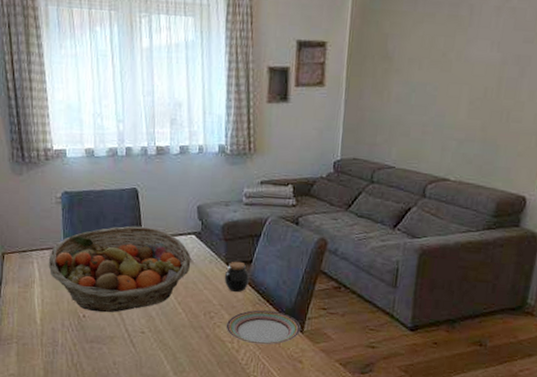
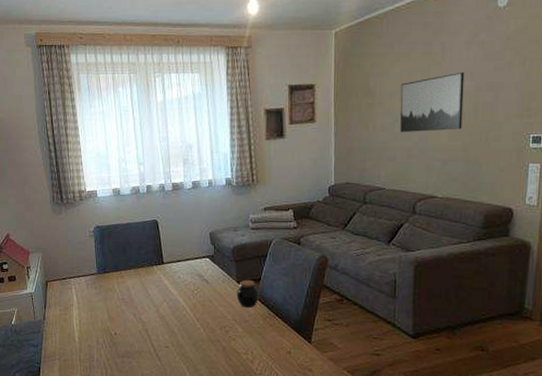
fruit basket: present [48,226,191,313] -> none [84,252,207,330]
plate: present [225,310,301,345] -> none [240,323,309,356]
wall art: none [417,40,492,107] -> present [400,71,465,133]

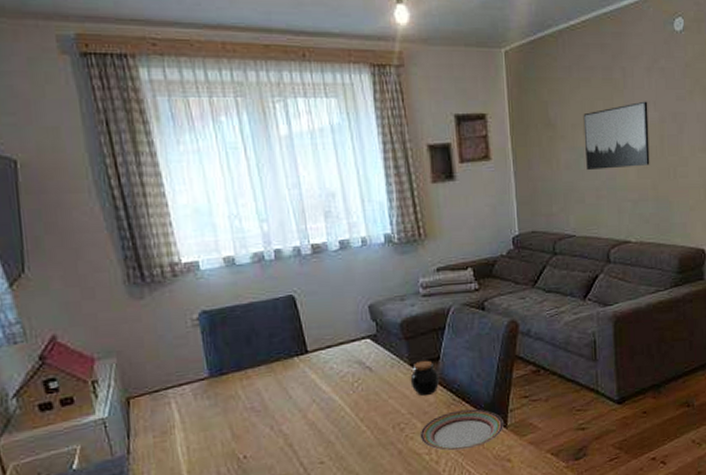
plate: none [240,323,309,356] -> present [419,409,505,451]

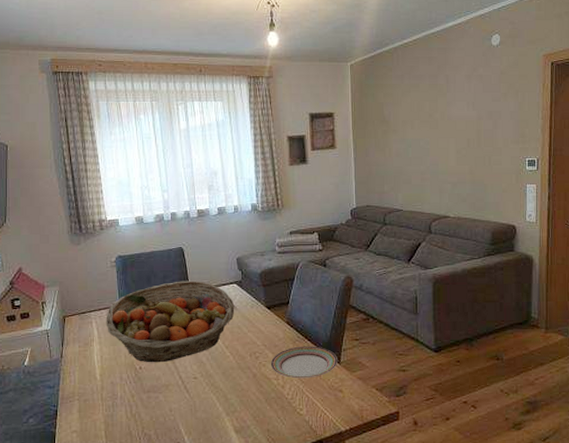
fruit basket: none [190,337,370,449] -> present [106,280,235,363]
jar: present [410,360,440,396] -> none [265,304,288,333]
wall art: present [583,101,650,171] -> none [412,102,468,158]

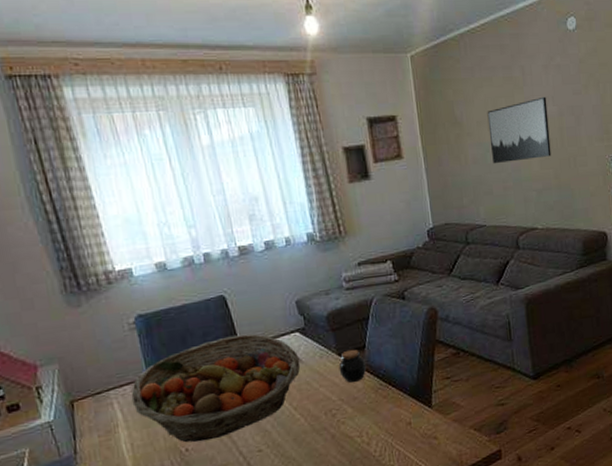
jar: none [265,304,288,333] -> present [338,349,367,383]
plate: present [270,346,338,379] -> none [350,392,430,433]
wall art: none [412,102,468,158] -> present [487,96,552,164]

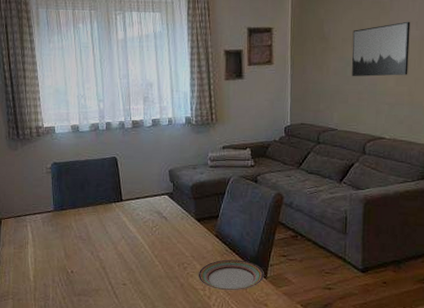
fruit basket: present [131,334,301,443] -> none [40,190,165,268]
jar: present [338,349,367,383] -> none [194,217,217,245]
plate: none [350,392,430,433] -> present [198,259,265,291]

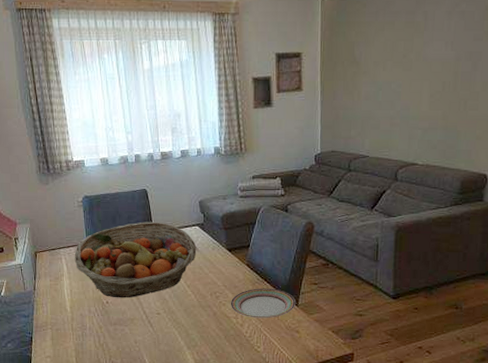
fruit basket: none [40,190,165,268] -> present [74,222,197,298]
wall art: present [352,21,411,77] -> none [384,41,446,102]

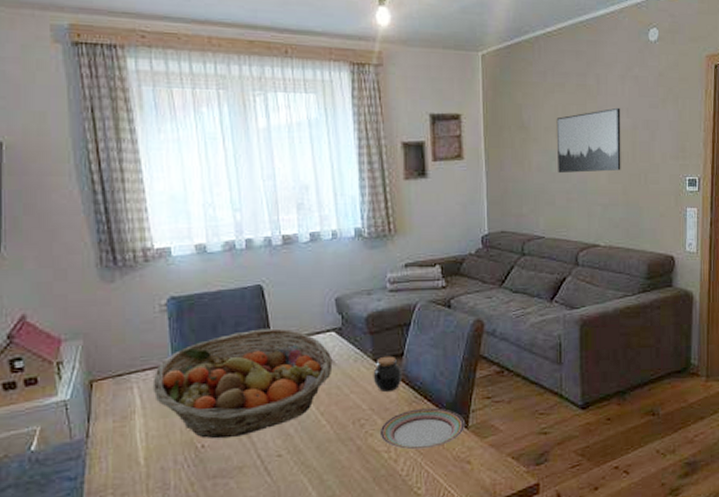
jar: none [226,246,249,274] -> present [373,356,403,393]
wall art: none [384,41,446,102] -> present [556,107,621,174]

